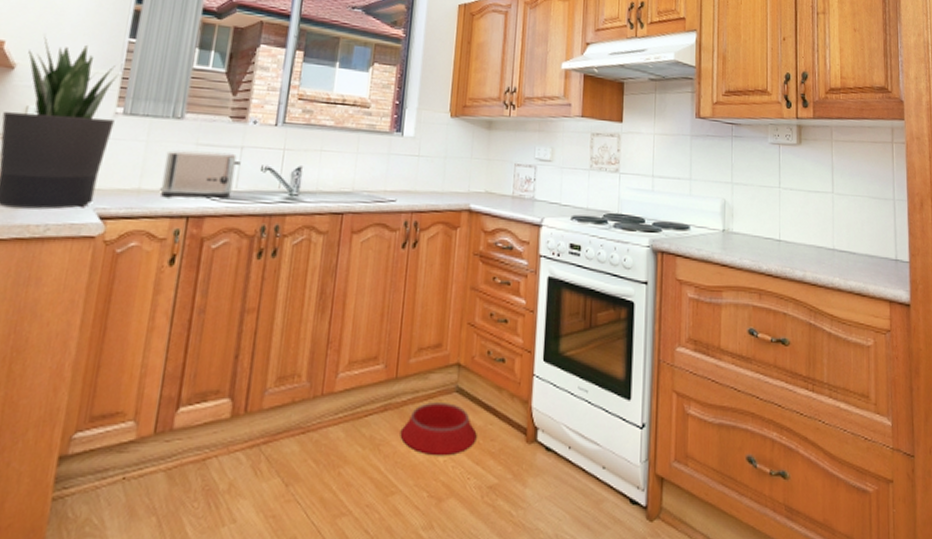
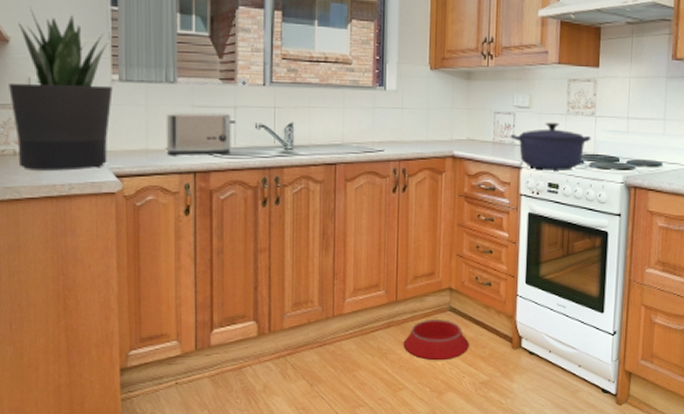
cooking pot: none [530,177,615,231] -> present [510,122,591,170]

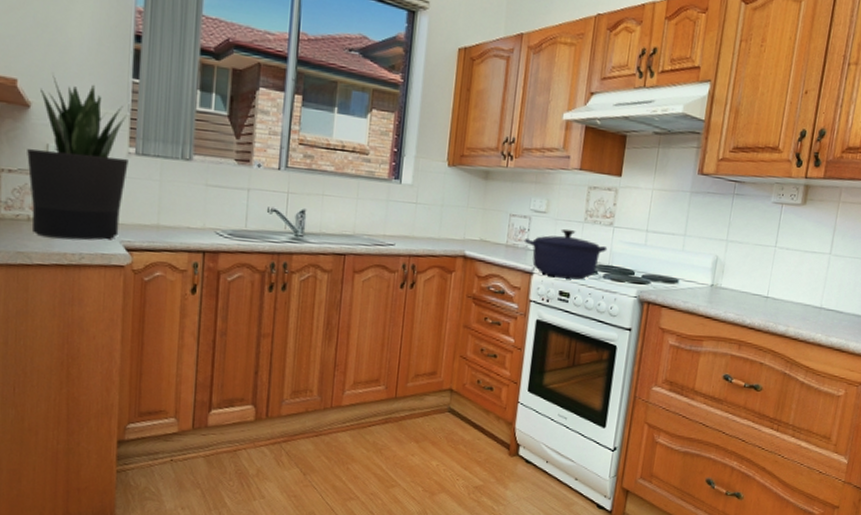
toaster: present [166,112,236,156] -> none [177,189,248,238]
pet bowl: present [403,319,469,360] -> none [399,419,466,461]

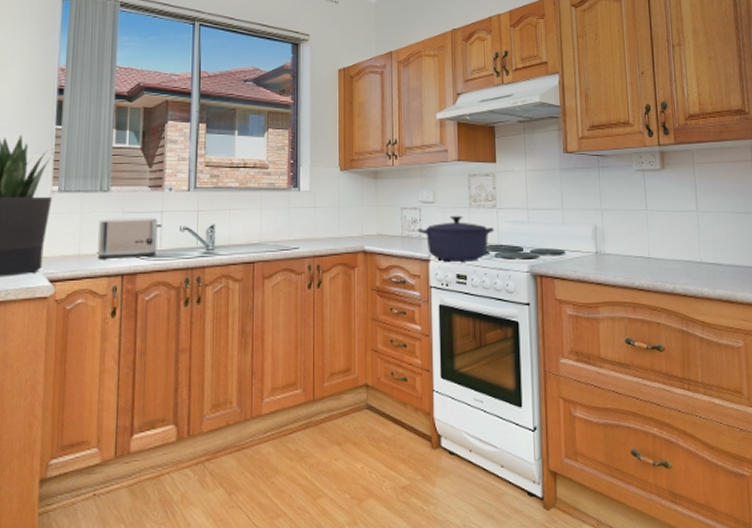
toaster: none [177,189,248,238] -> present [97,217,162,260]

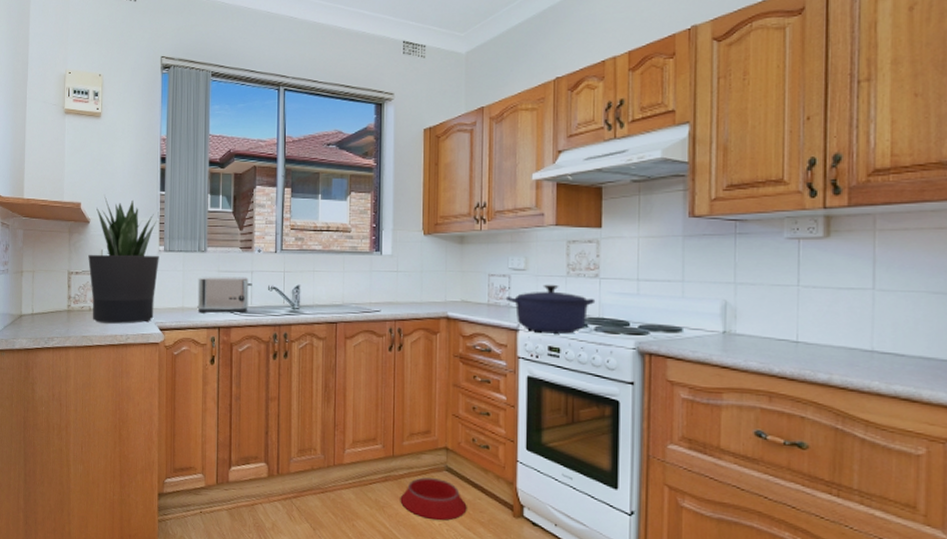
pet bowl: none [321,418,388,463] -> present [400,477,467,520]

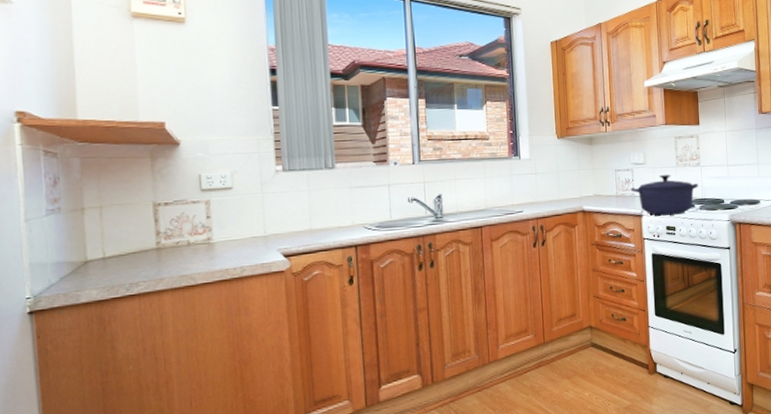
planter: present [88,196,159,324] -> none [181,113,278,258]
toaster: present [197,276,252,314] -> none [327,191,390,234]
pet bowl: present [400,477,467,520] -> none [553,355,611,393]

